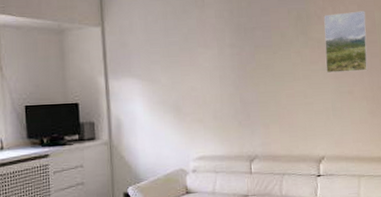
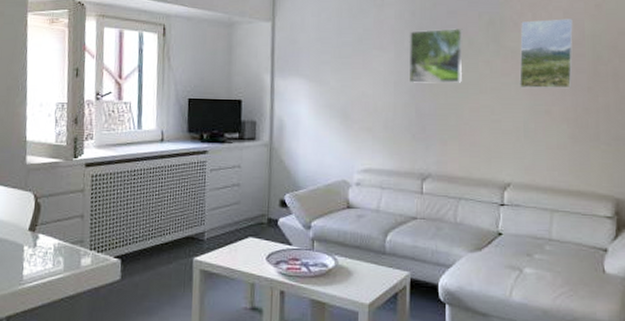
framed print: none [229,24,278,77] -> present [408,28,464,84]

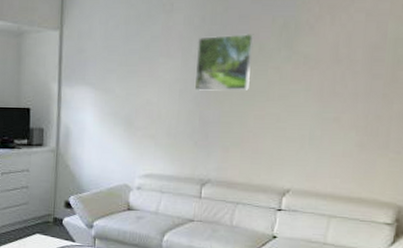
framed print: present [519,18,574,89] -> none [309,21,377,96]

